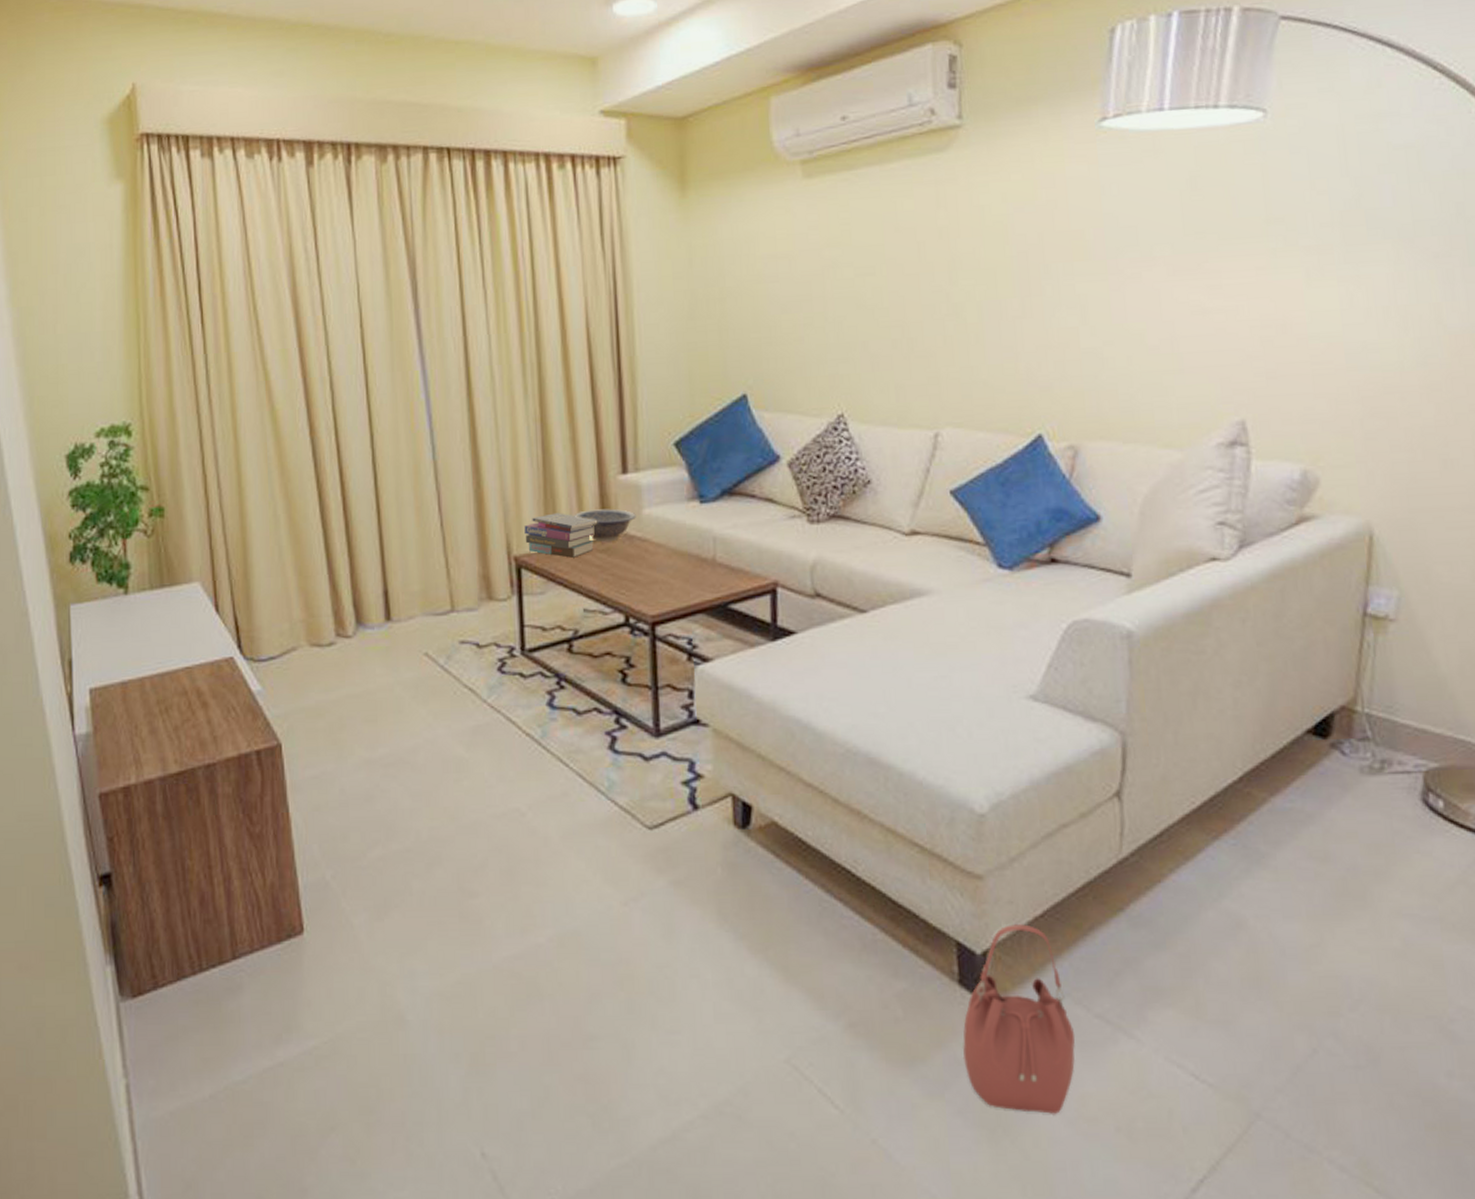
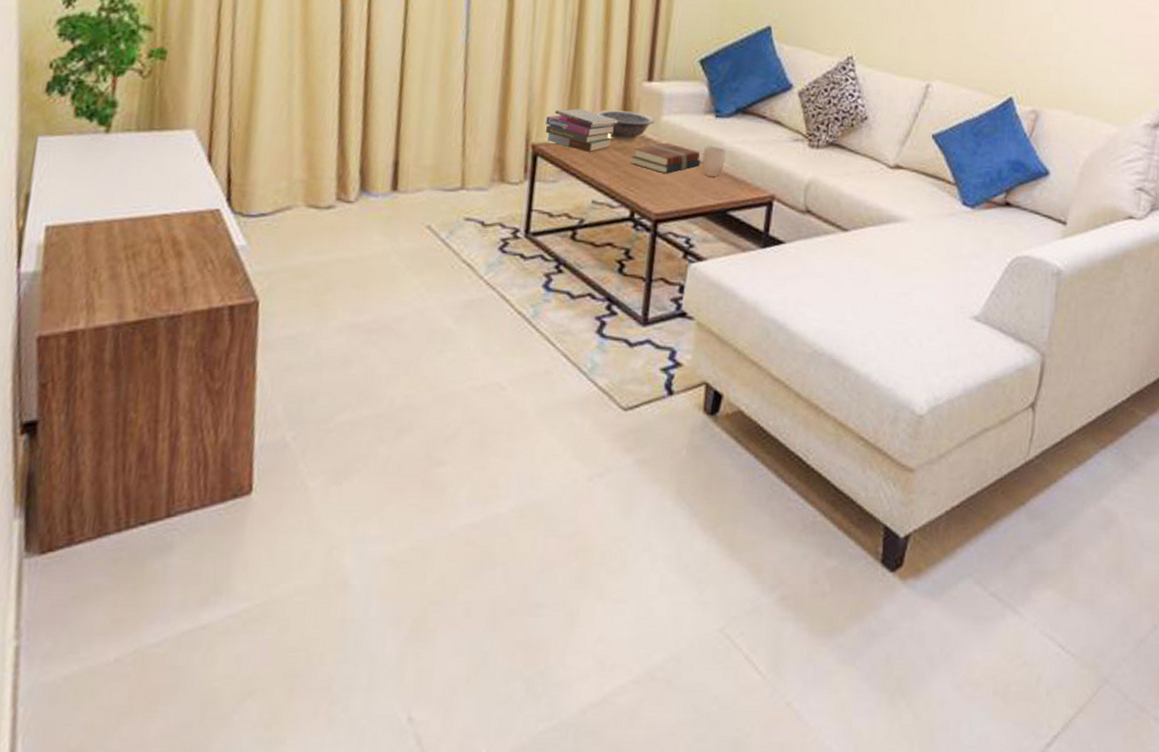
books: none [617,537,692,571] -> present [631,142,701,173]
mug: none [692,535,717,570] -> present [702,146,726,178]
handbag: present [962,924,1076,1114] -> none [875,513,972,679]

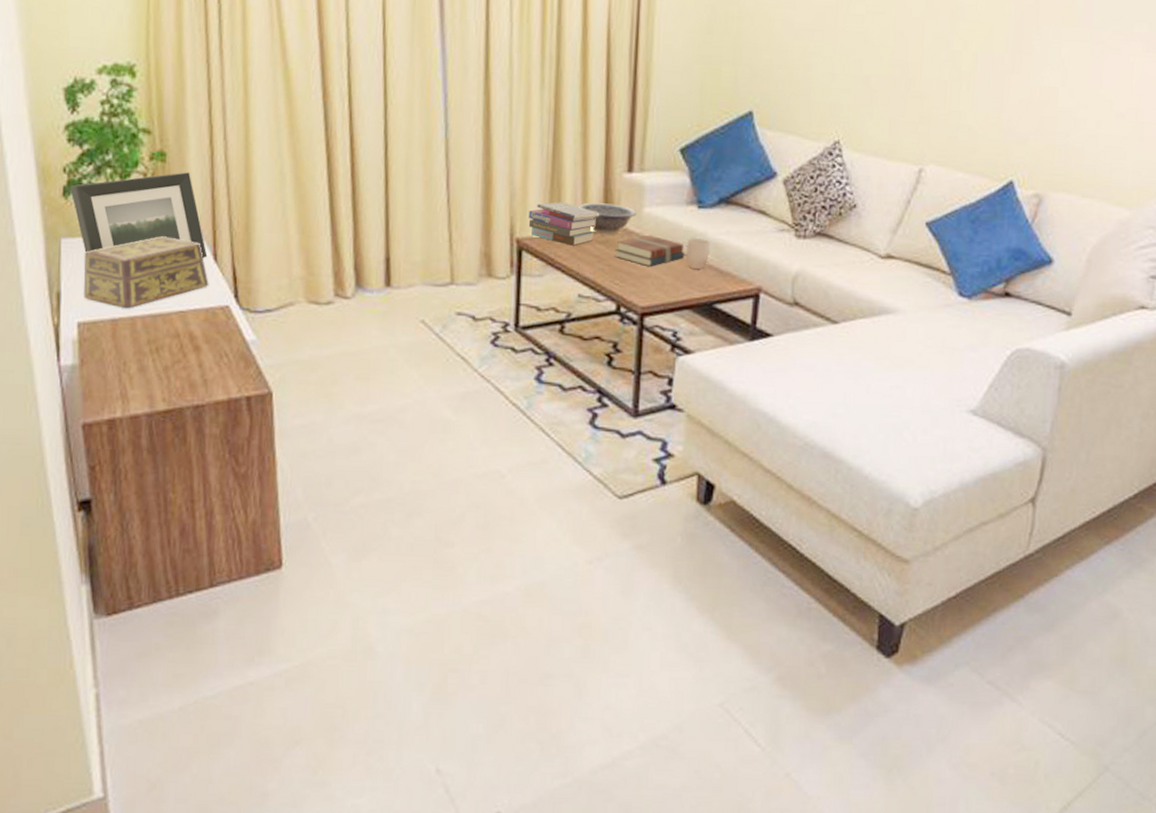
picture frame: none [54,70,202,159] -> present [69,172,208,258]
decorative box: none [56,136,200,212] -> present [83,236,209,309]

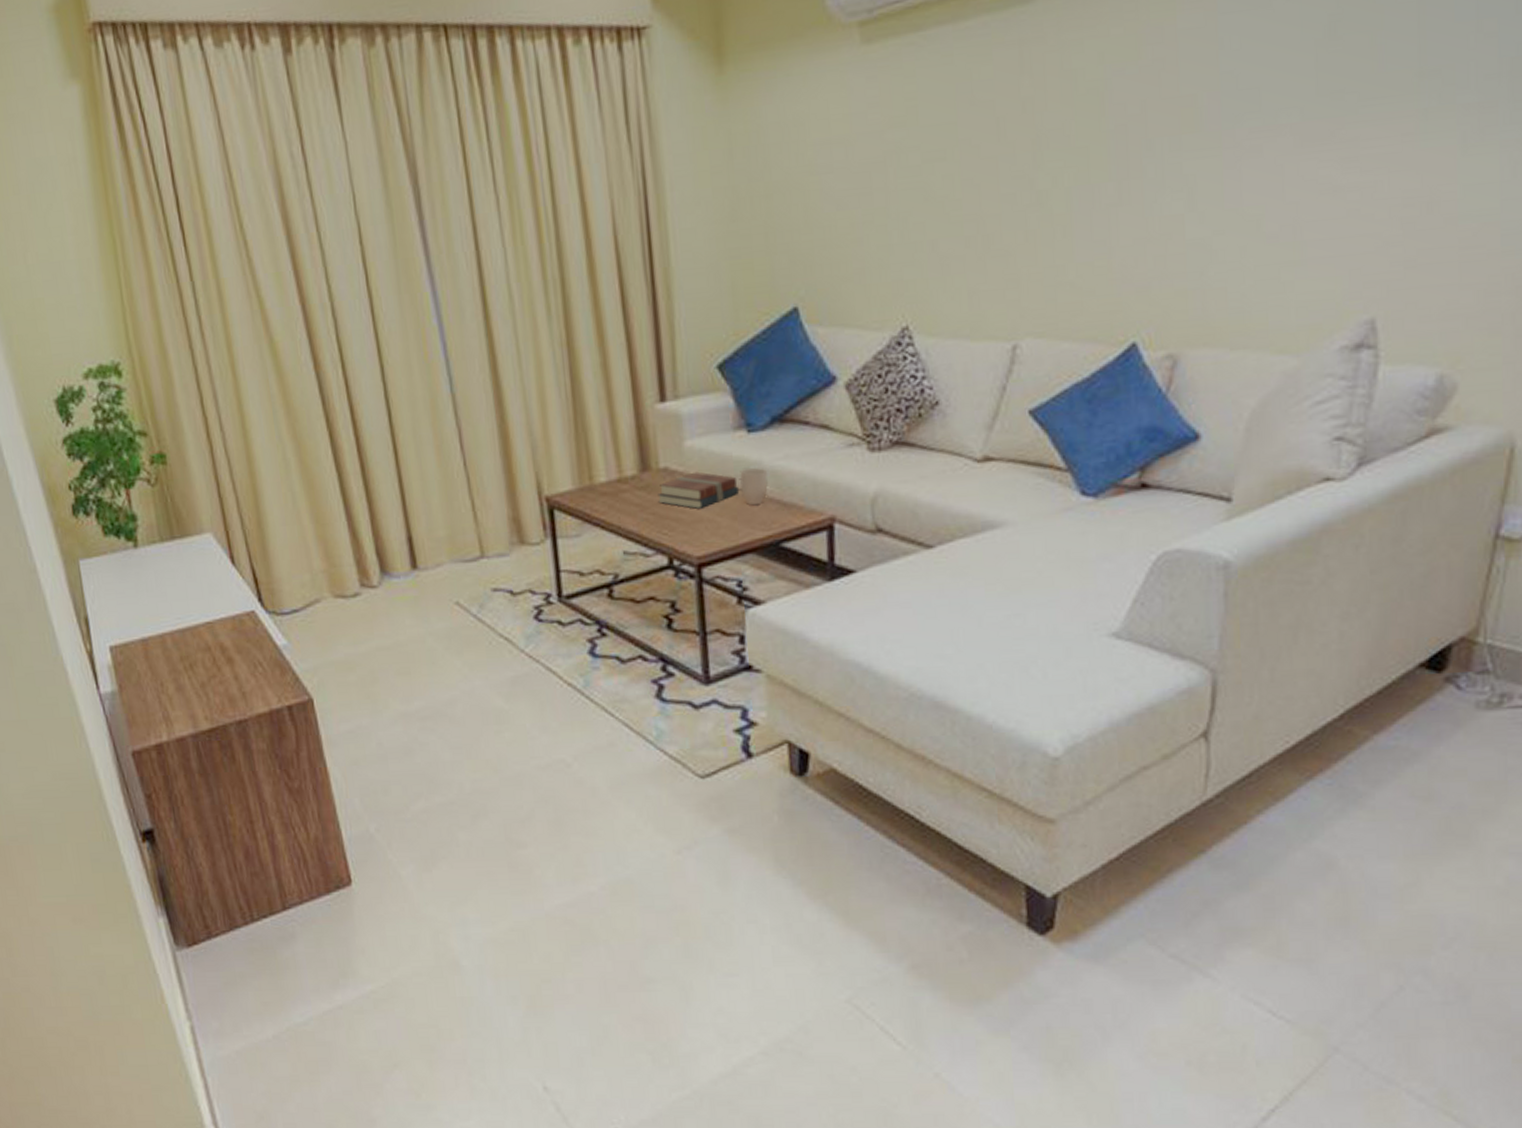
picture frame: present [69,172,208,258] -> none [77,472,225,572]
decorative box: present [83,236,209,309] -> none [103,544,231,626]
books: present [528,202,600,246] -> none [555,447,635,497]
decorative bowl: present [578,202,637,235] -> none [608,441,677,479]

